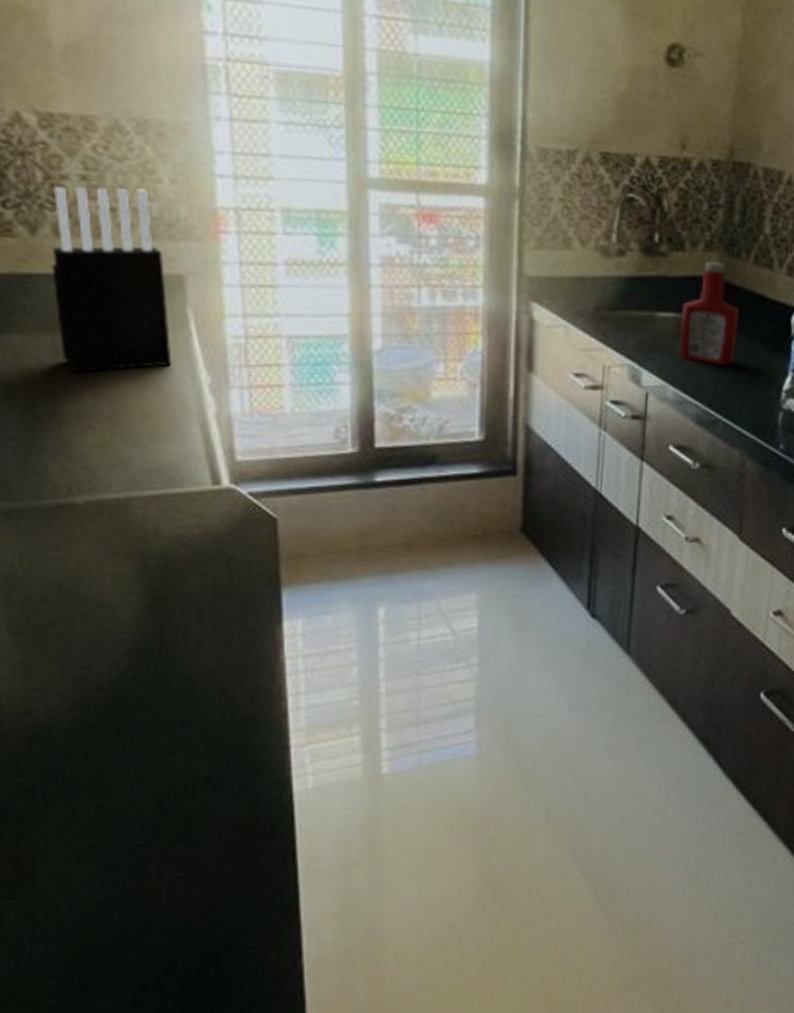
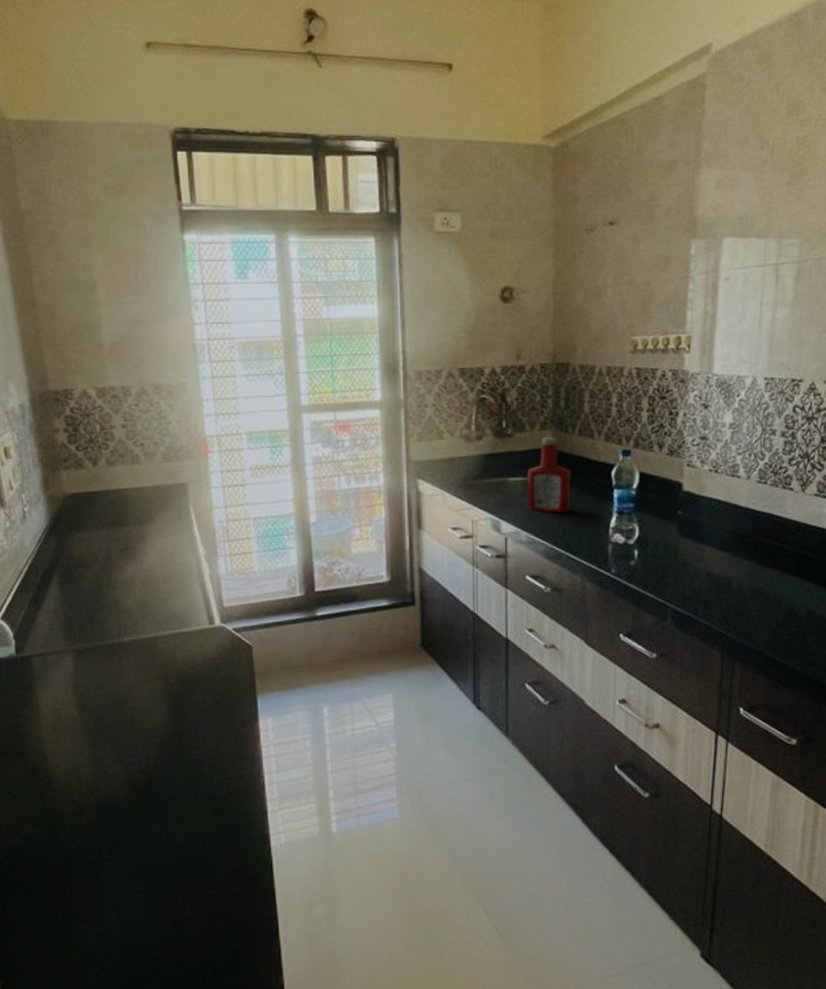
knife block: present [51,187,172,372] -> none [106,429,181,553]

